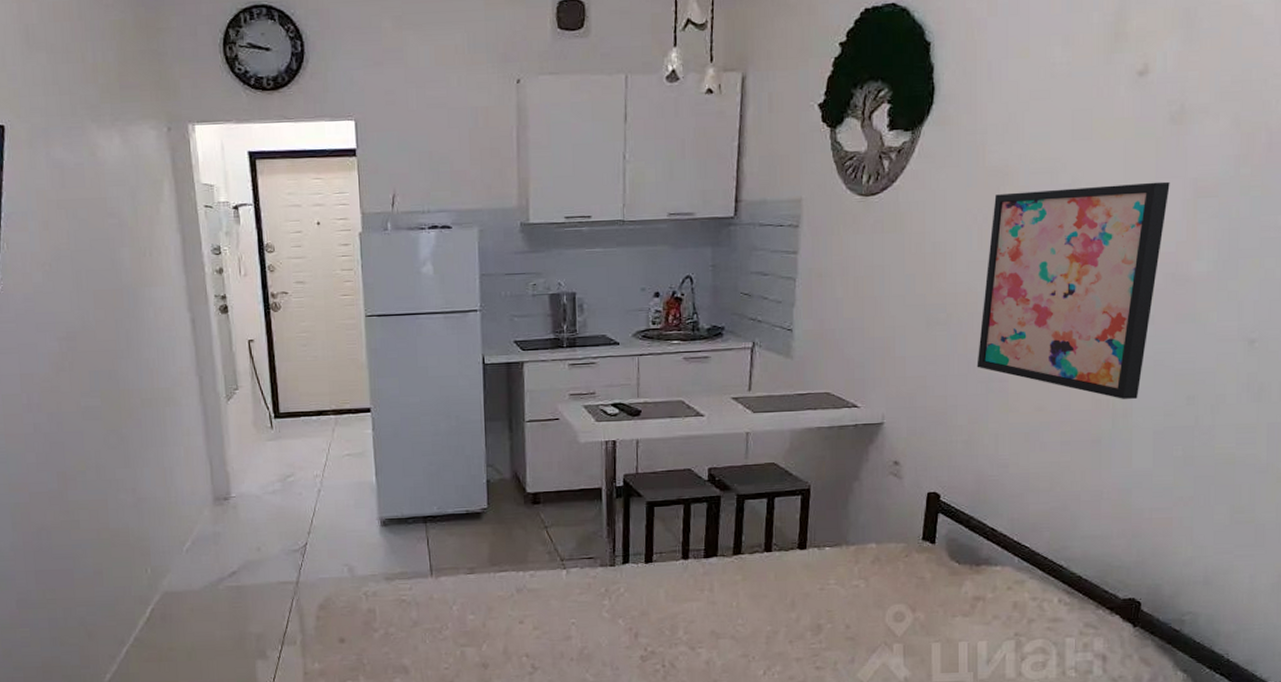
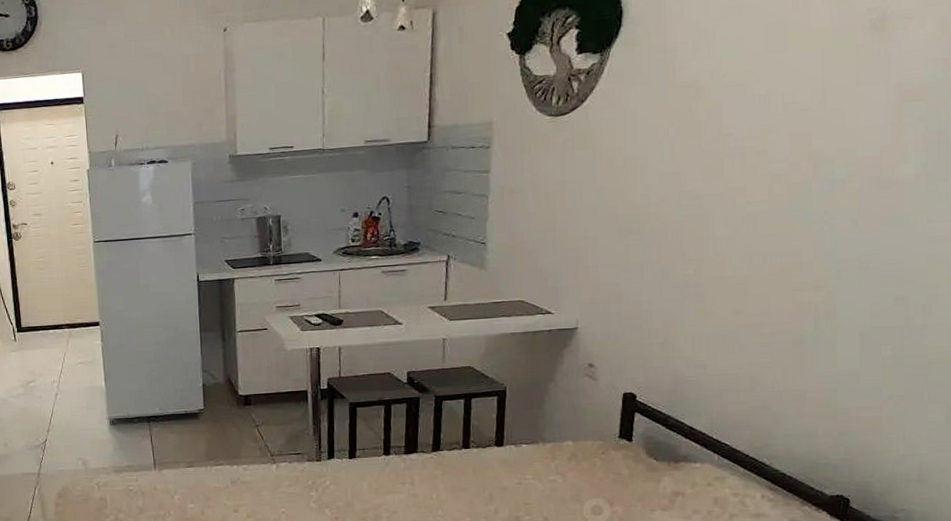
wall art: present [977,181,1170,399] -> none [671,87,872,301]

